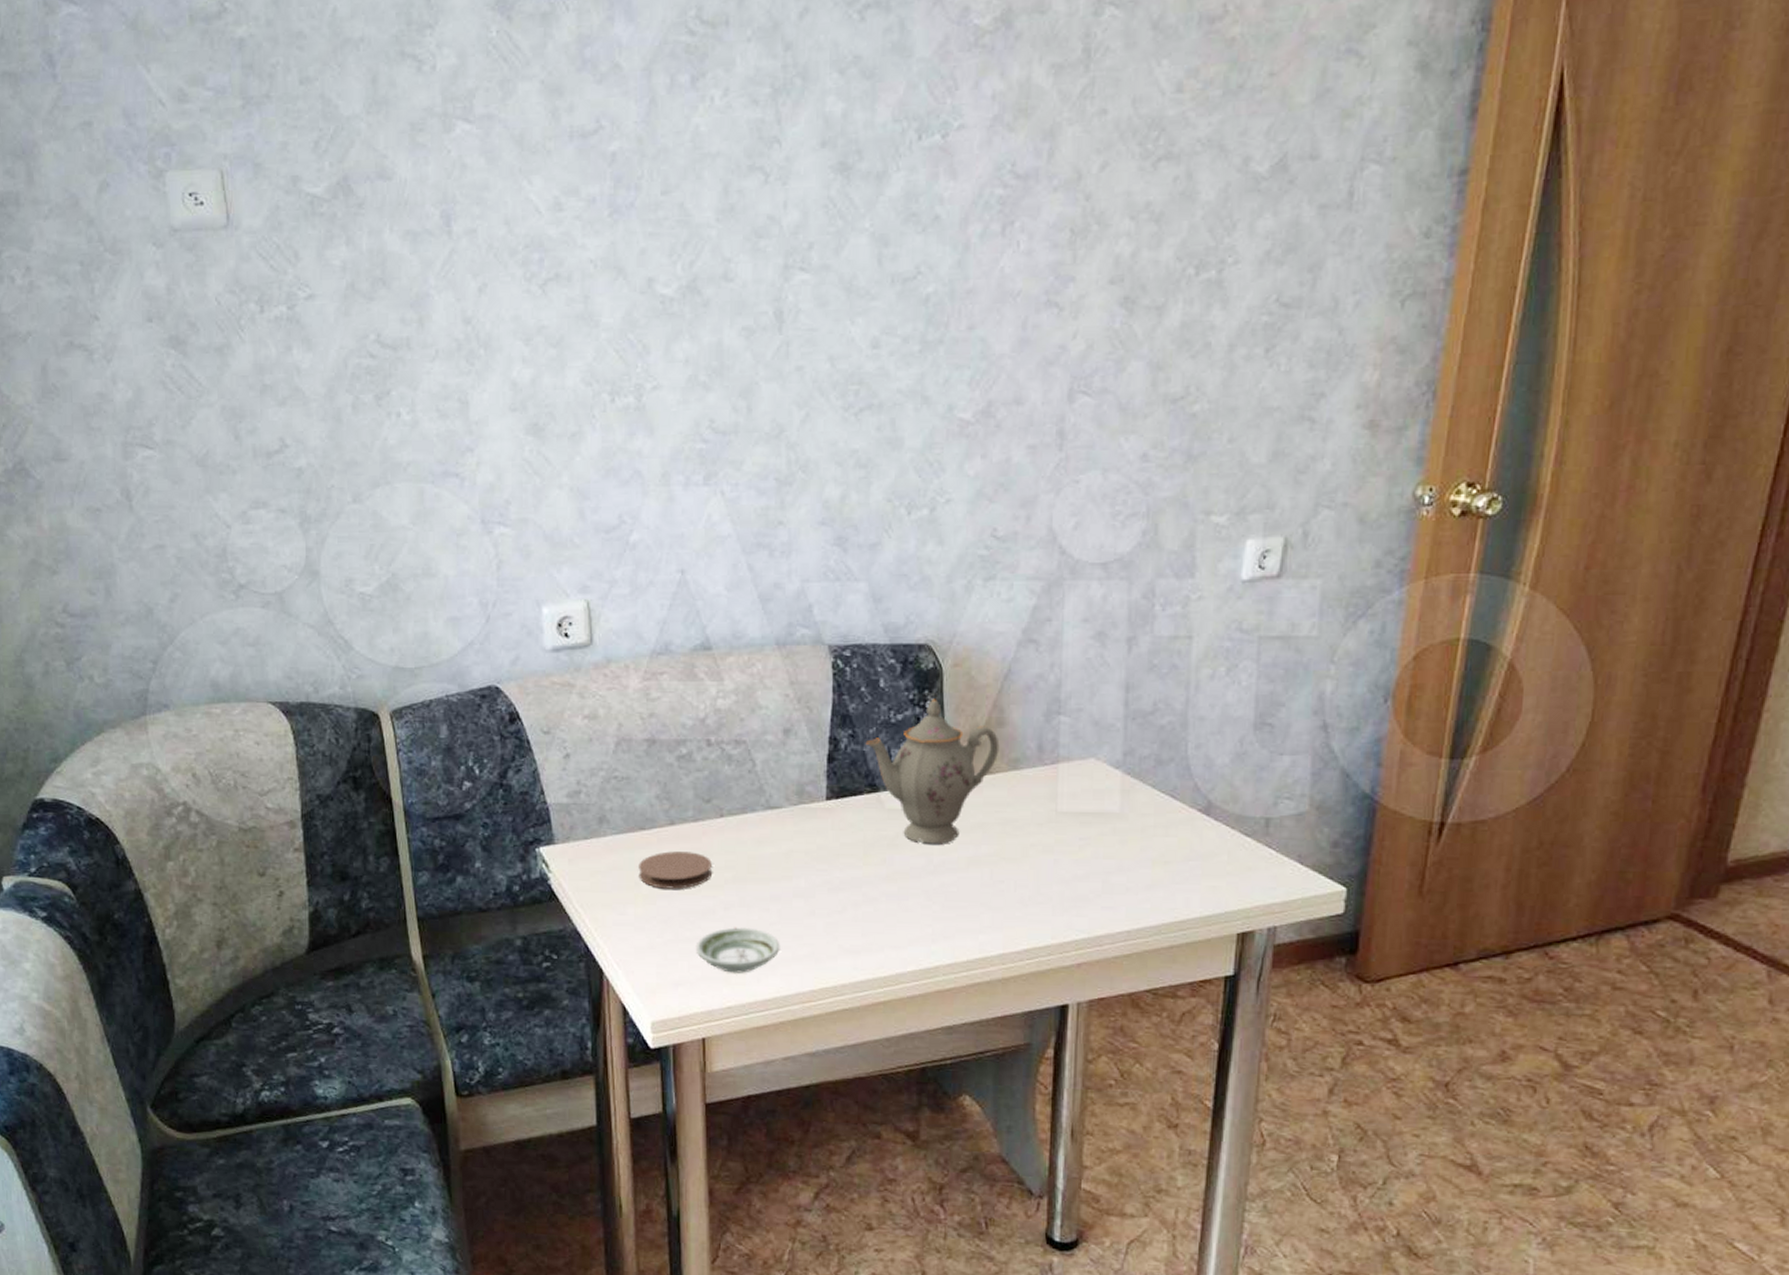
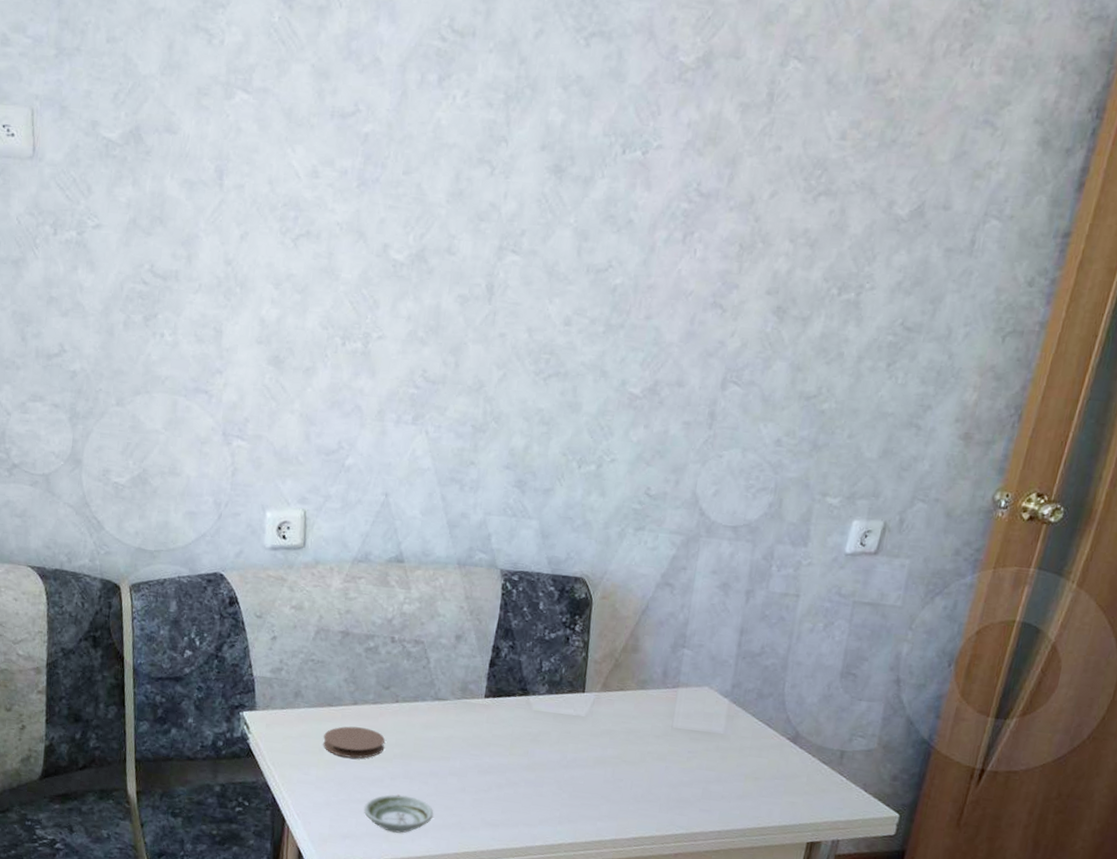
teapot: present [865,699,1000,844] -> none [522,623,632,744]

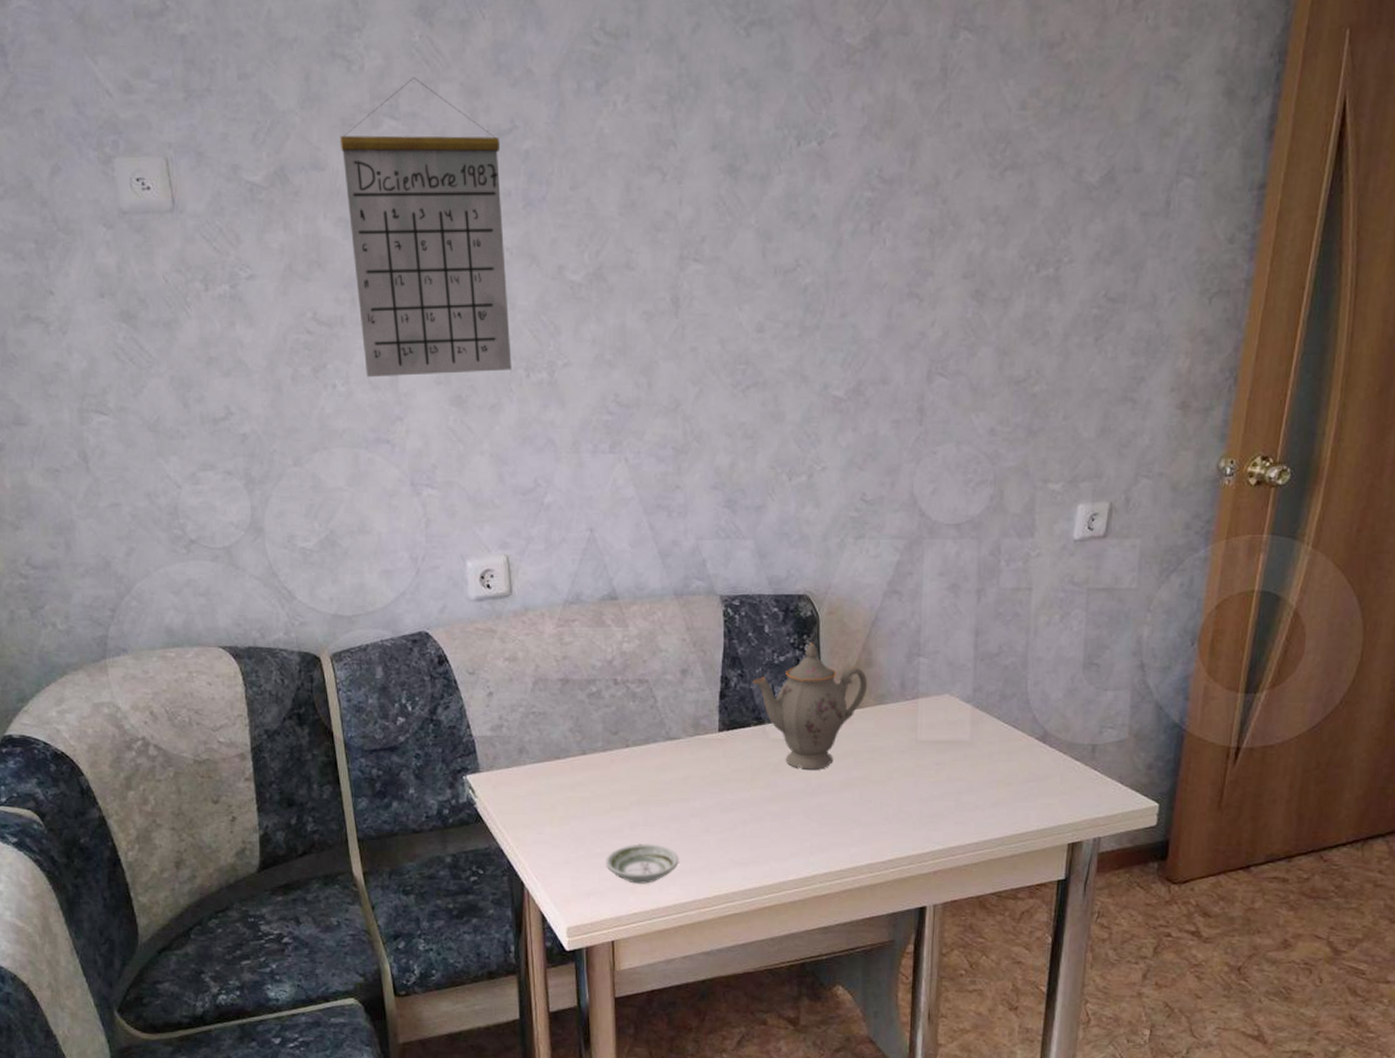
calendar: none [193,55,343,338] -> present [339,77,512,378]
coaster: present [323,726,385,759] -> none [555,778,620,811]
teapot: none [522,623,632,744] -> present [752,642,868,770]

